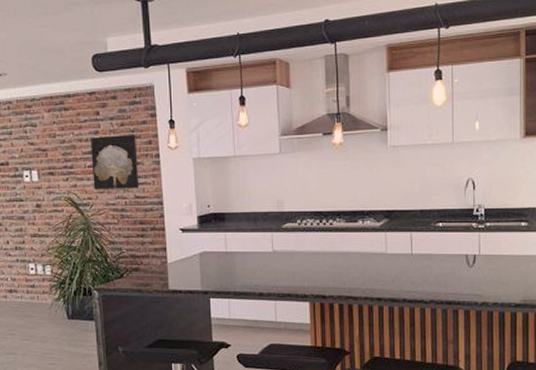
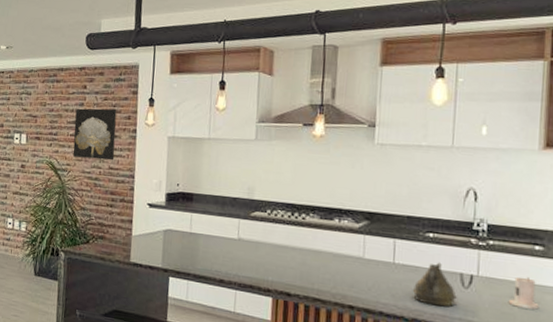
teapot: none [428,248,464,286] -> present [412,262,457,307]
candle: none [504,249,527,277] -> present [508,276,539,310]

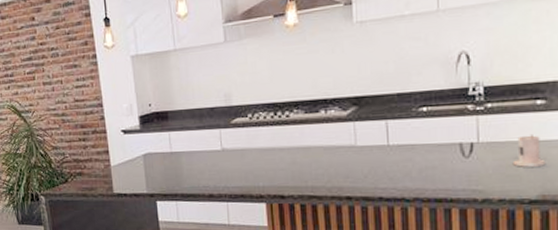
wall art: present [72,108,117,161] -> none [28,36,78,97]
teapot: present [412,262,457,307] -> none [410,136,458,181]

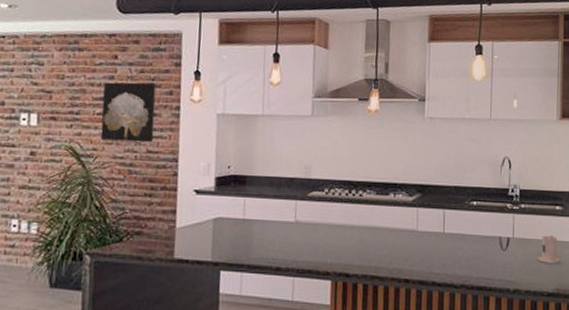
wall art: none [28,36,78,97] -> present [100,82,156,143]

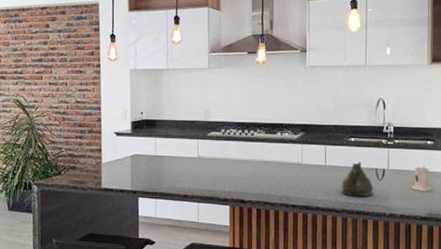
wall art: present [100,82,156,143] -> none [39,45,81,95]
teapot: none [460,228,497,270] -> present [340,161,374,197]

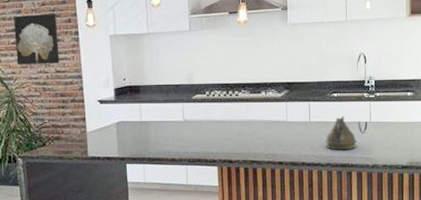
wall art: none [39,45,81,95] -> present [14,13,60,66]
candle: present [410,166,432,191] -> none [392,117,413,141]

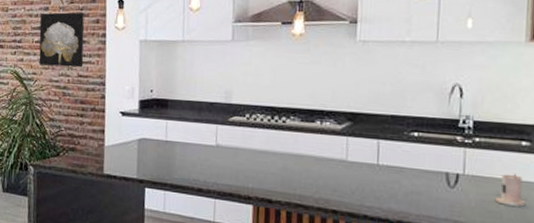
teapot: present [325,116,357,151] -> none [397,162,443,208]
candle: none [392,117,413,141] -> present [494,173,526,207]

